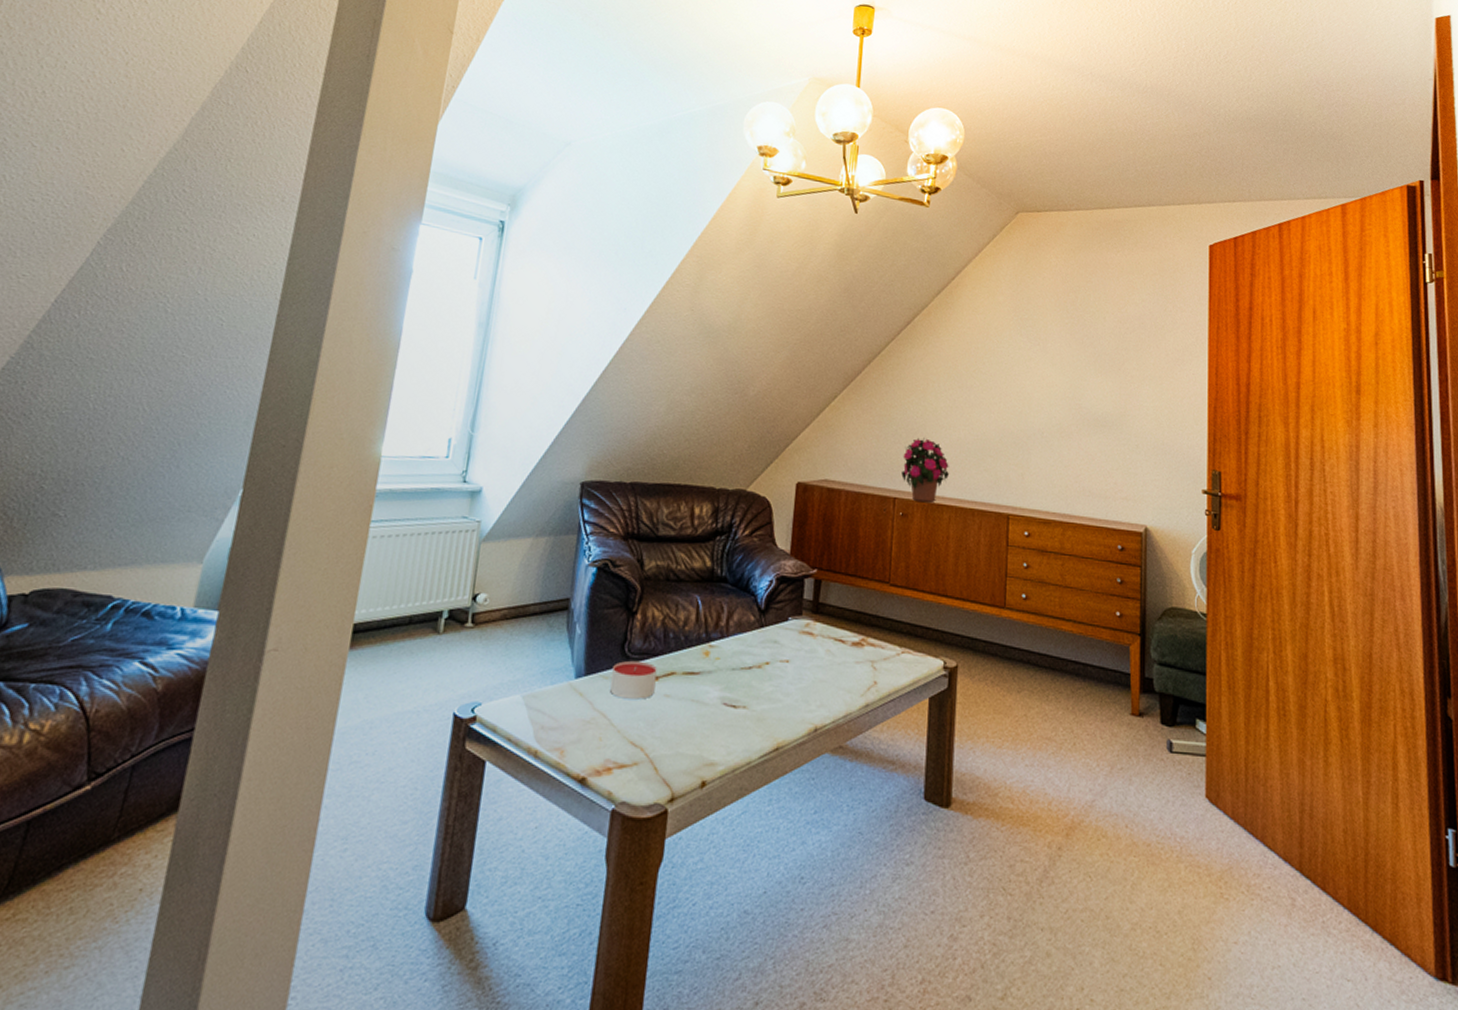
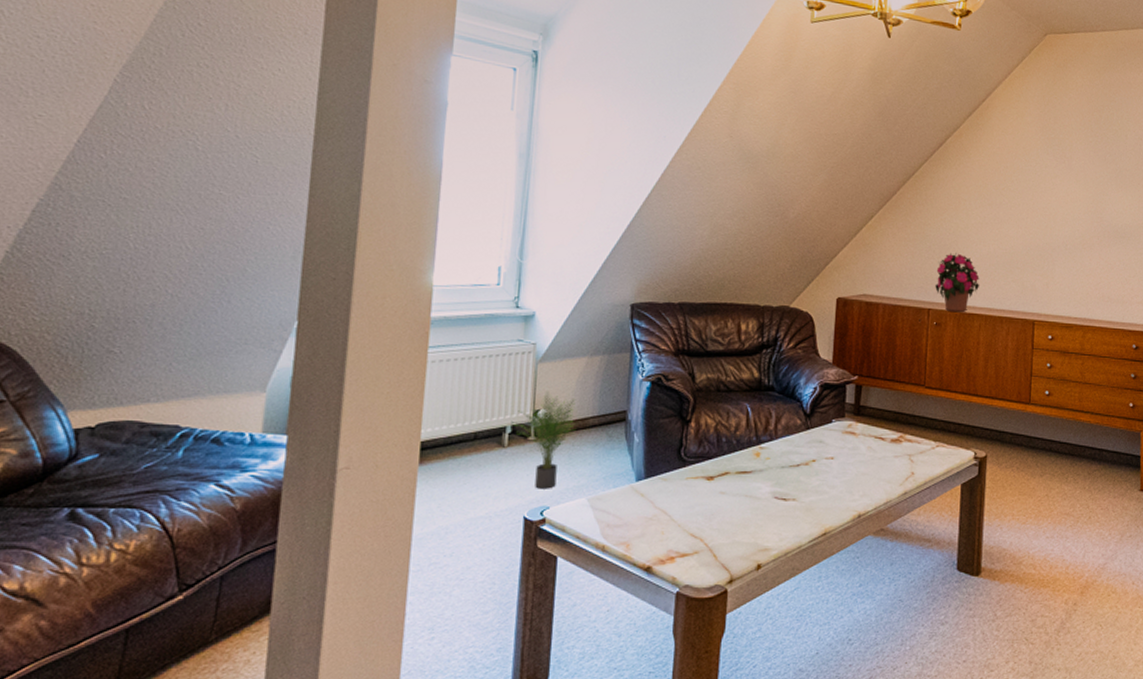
potted plant: none [448,573,517,683] -> present [511,391,576,489]
candle: present [610,660,657,701] -> none [669,463,712,498]

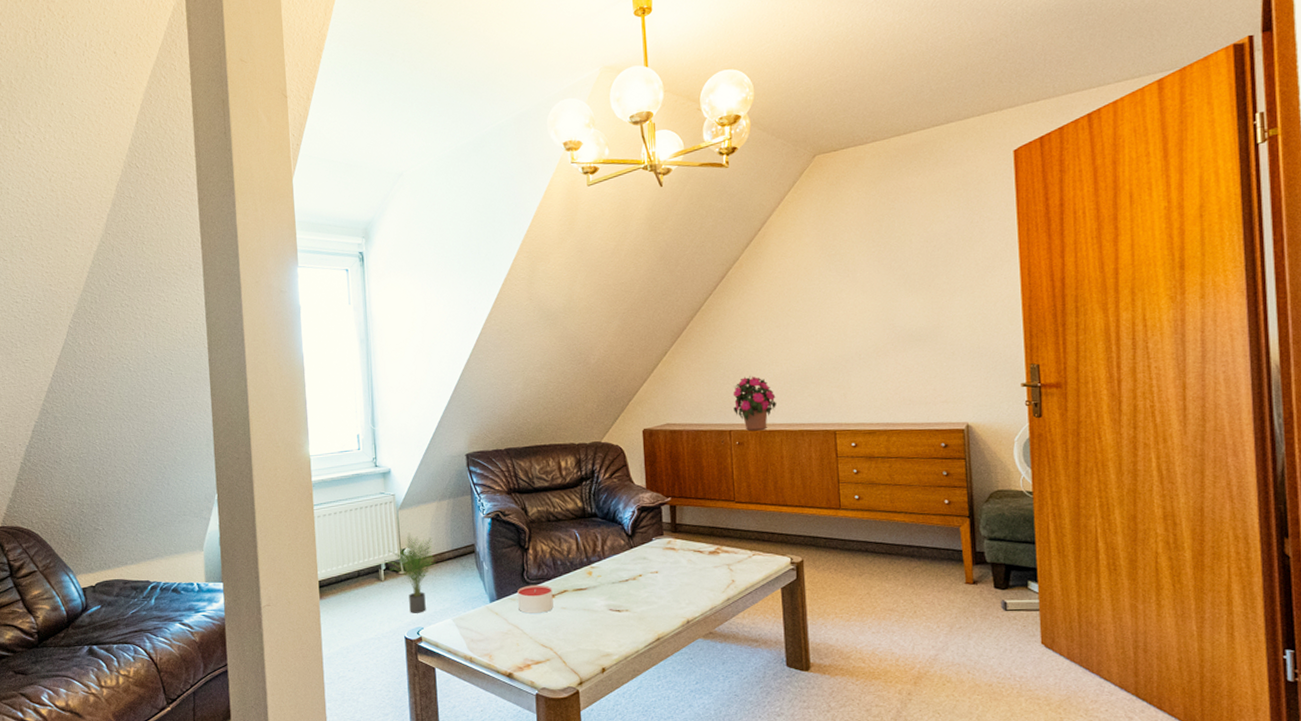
candle: none [669,463,712,498] -> present [517,584,554,615]

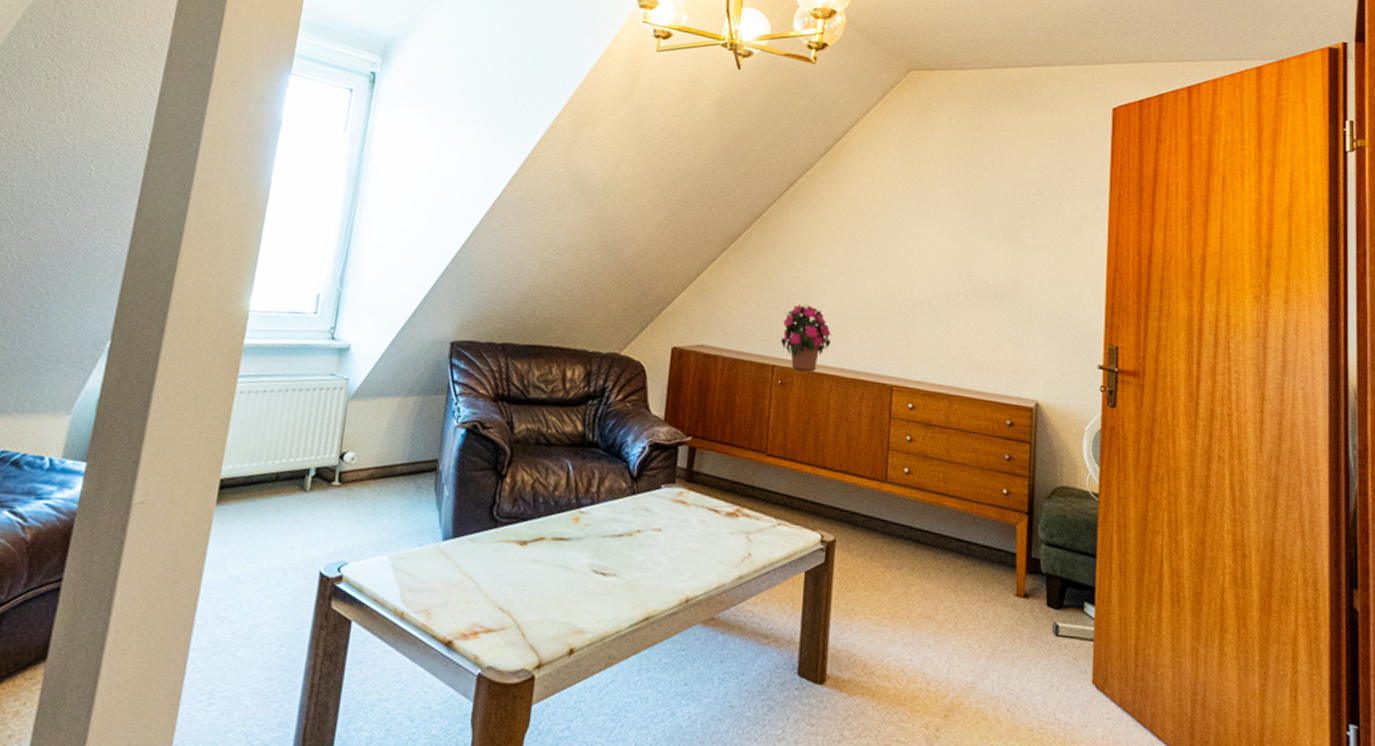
potted plant: present [384,533,435,613] -> none [315,432,385,542]
candle: present [517,584,554,615] -> none [478,524,526,565]

